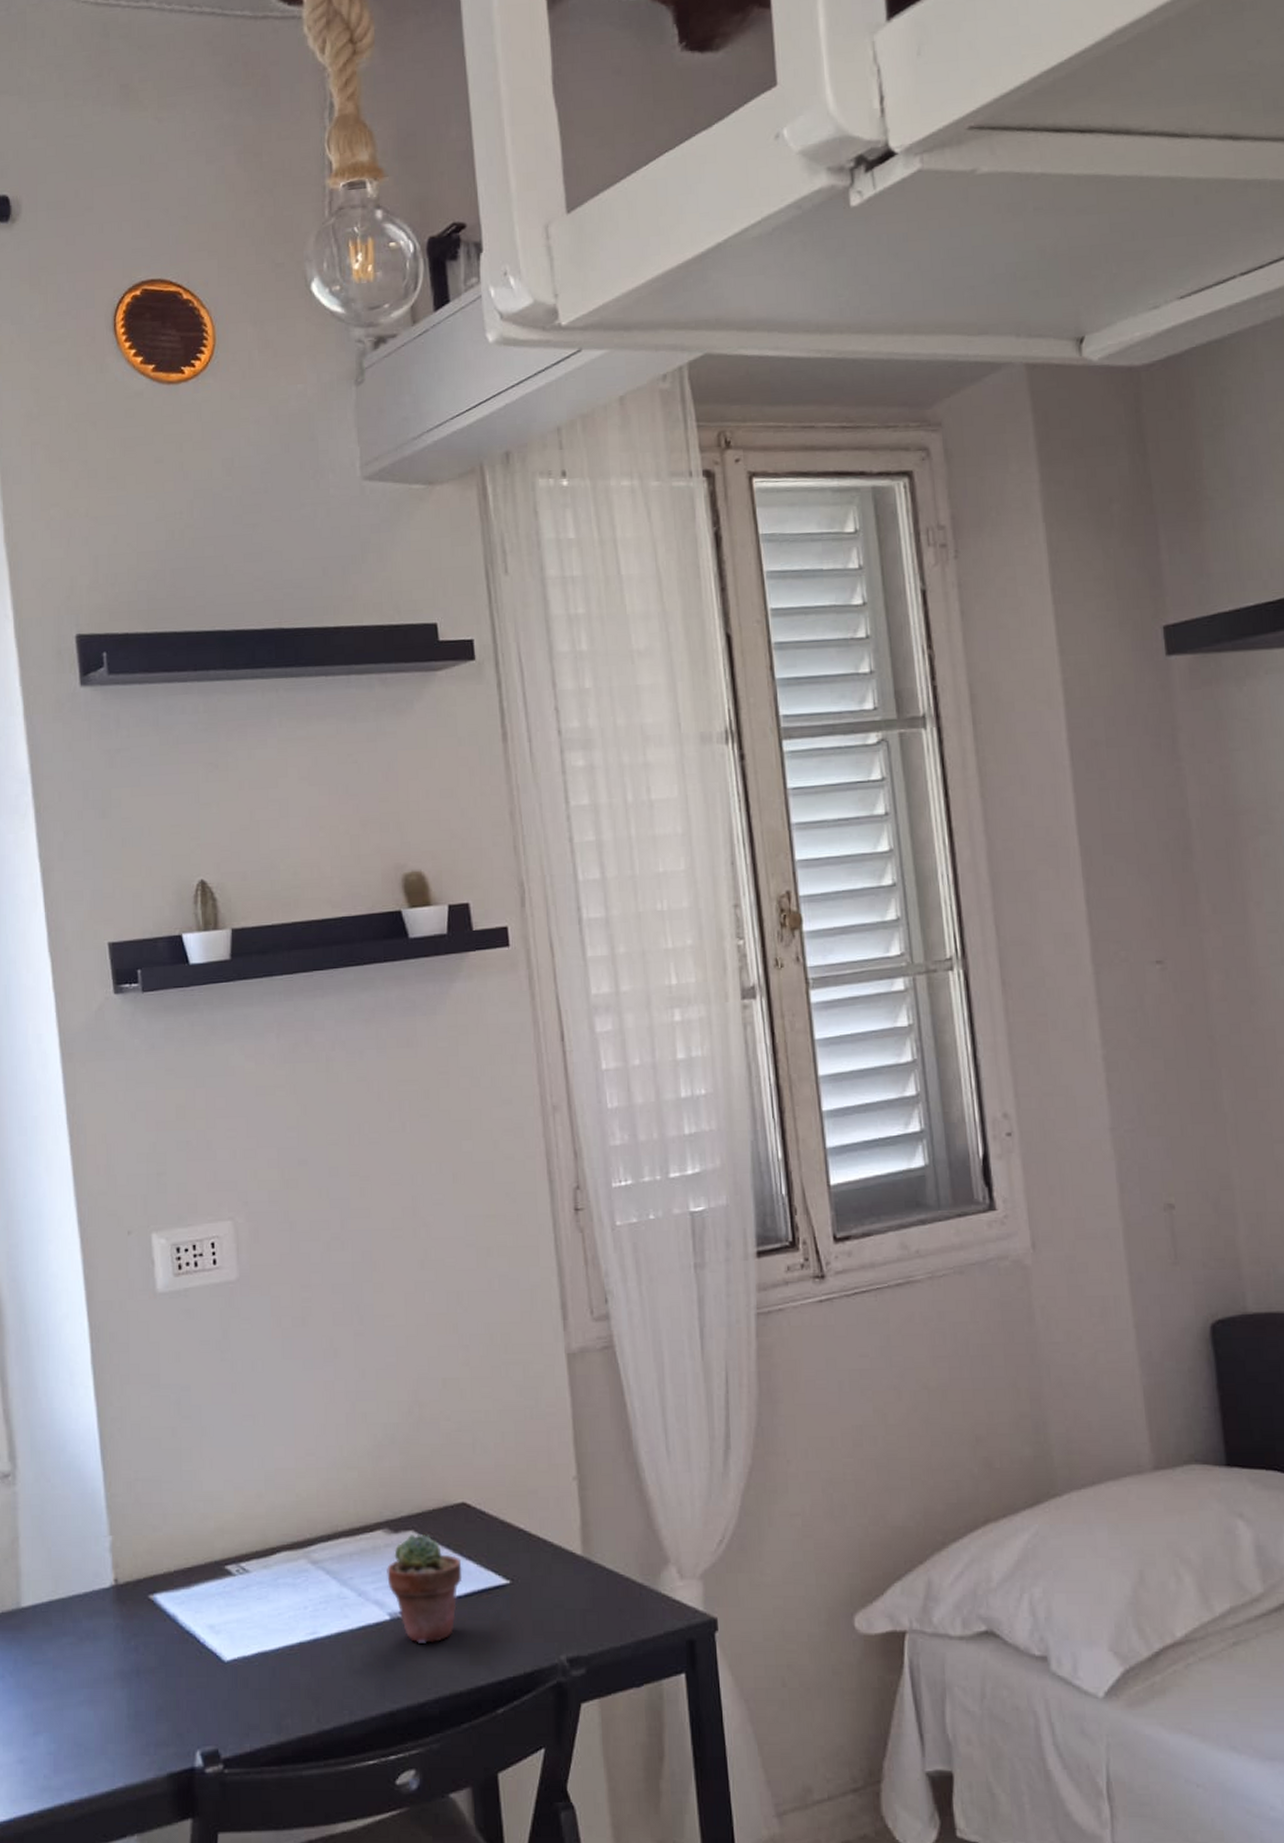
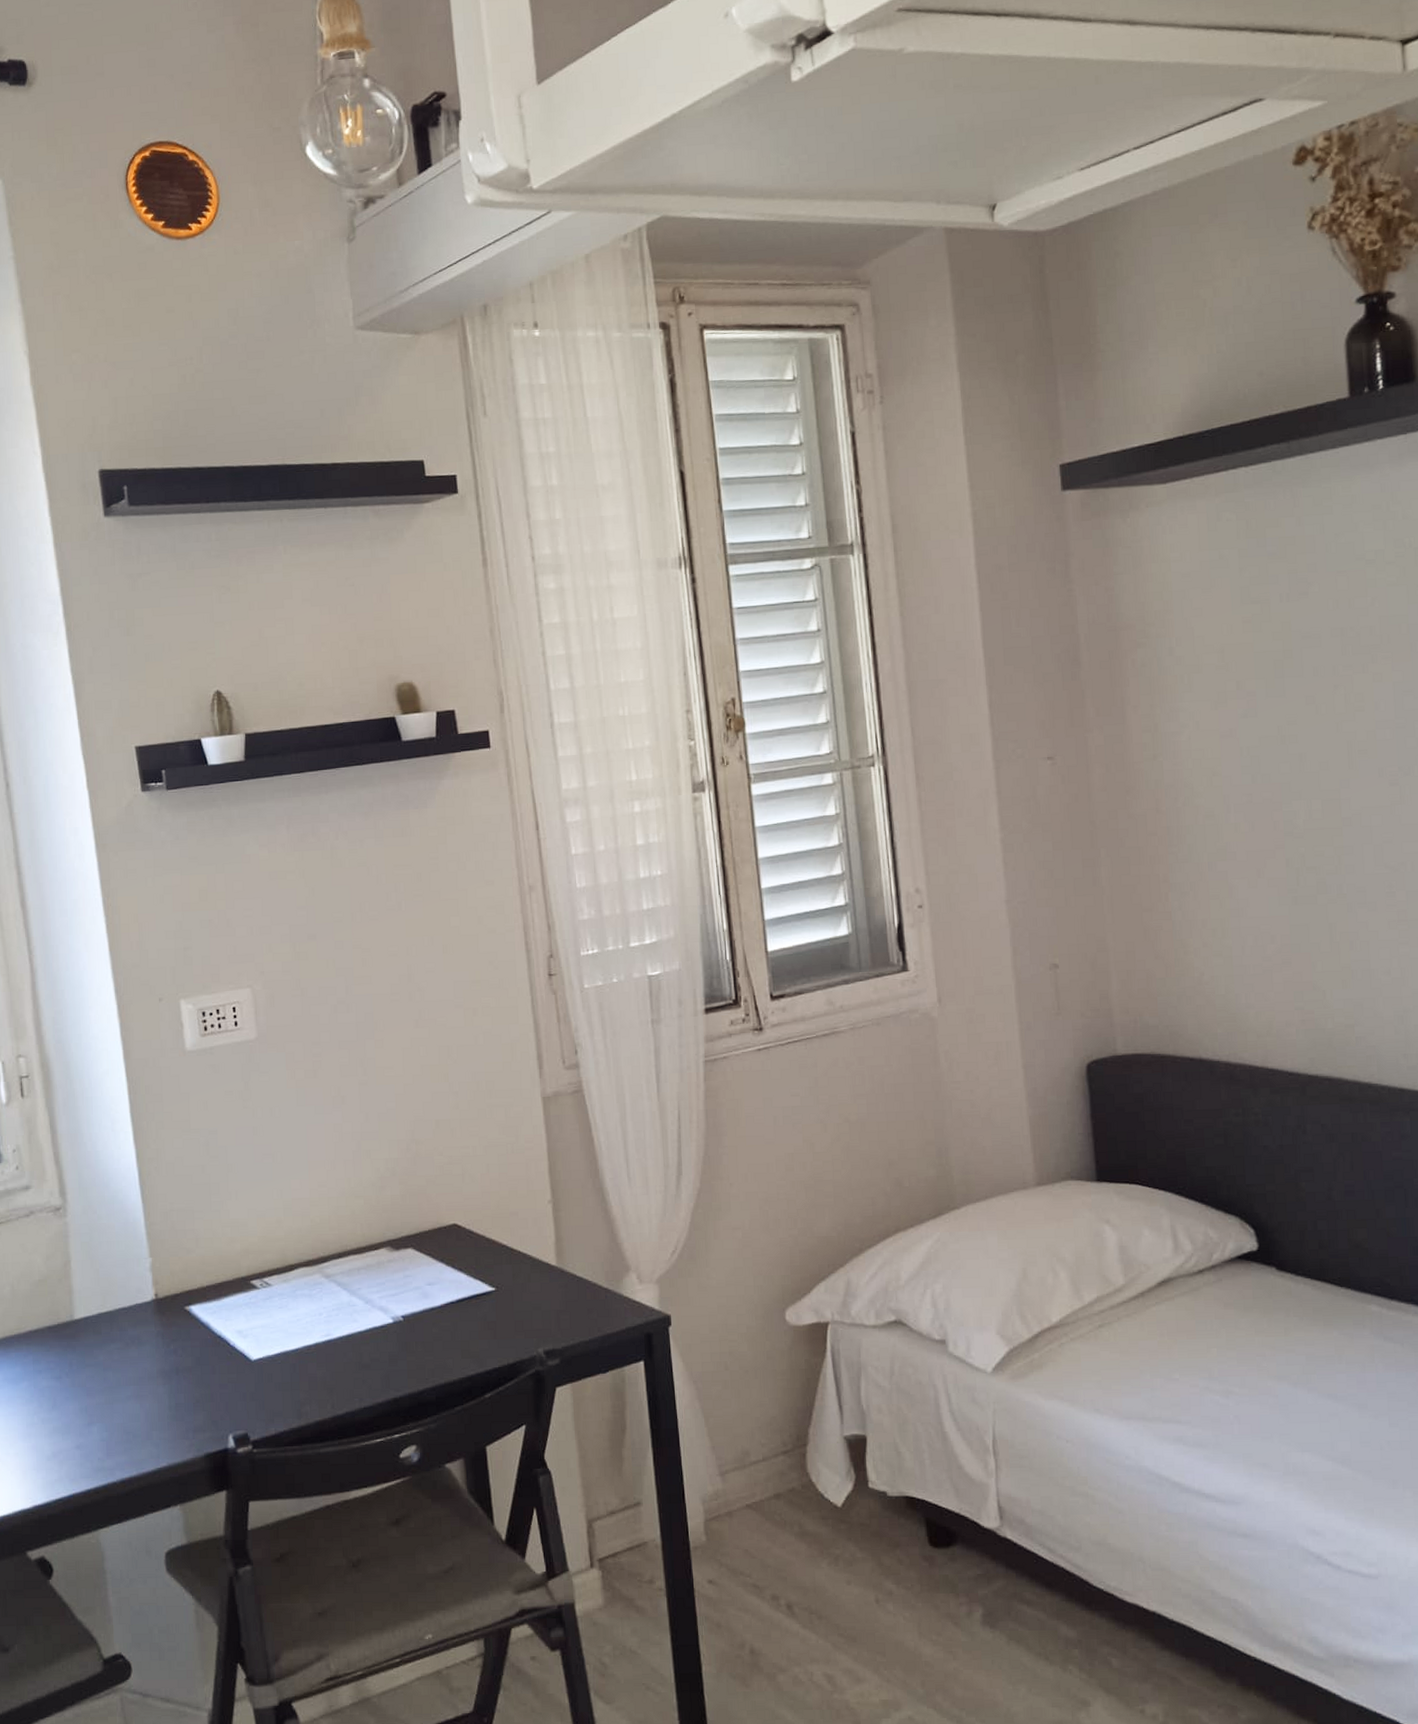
potted succulent: present [387,1535,463,1643] -> none [390,1251,455,1342]

